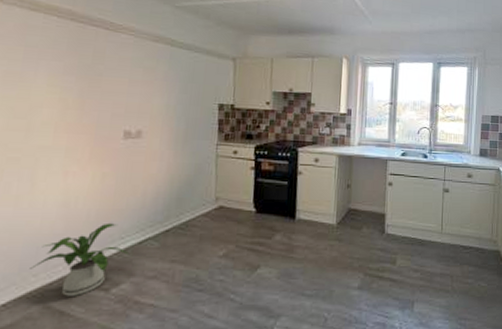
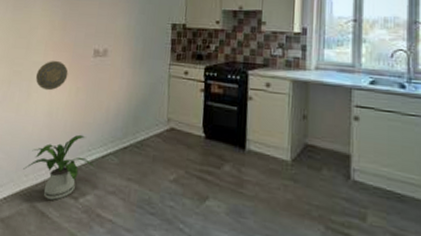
decorative plate: none [42,143,90,178] -> present [35,60,68,91]

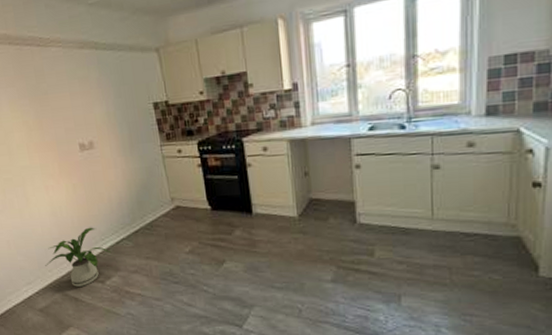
decorative plate: present [35,60,68,91] -> none [27,161,61,192]

